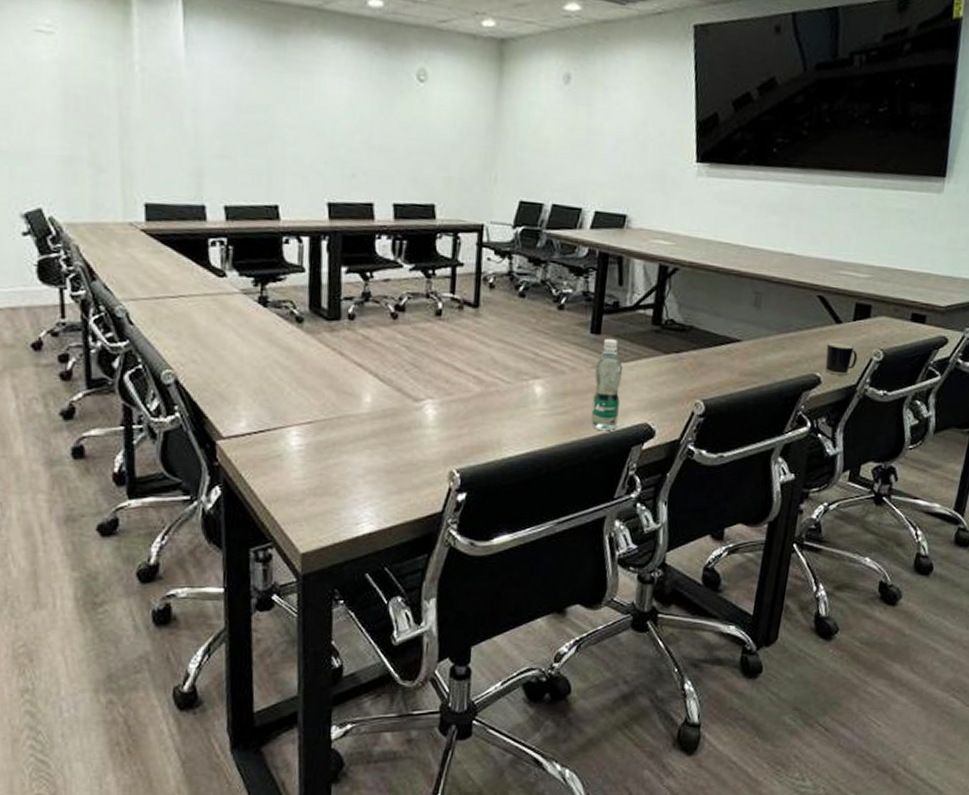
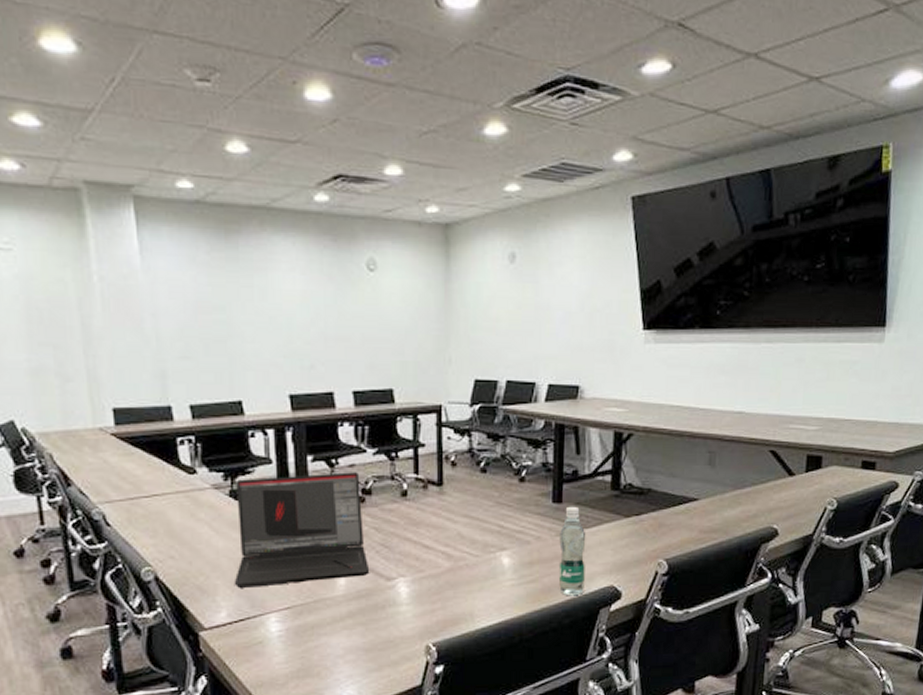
laptop: none [256,286,398,399] -> present [234,472,370,588]
mug: present [825,341,858,375] -> none [781,494,812,526]

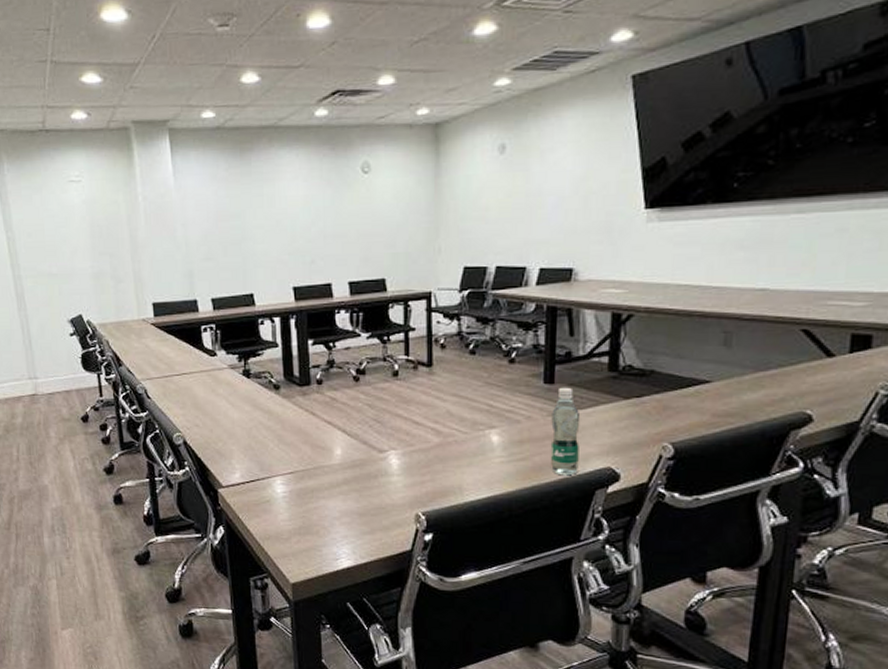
laptop: present [234,472,370,588] -> none [246,354,364,454]

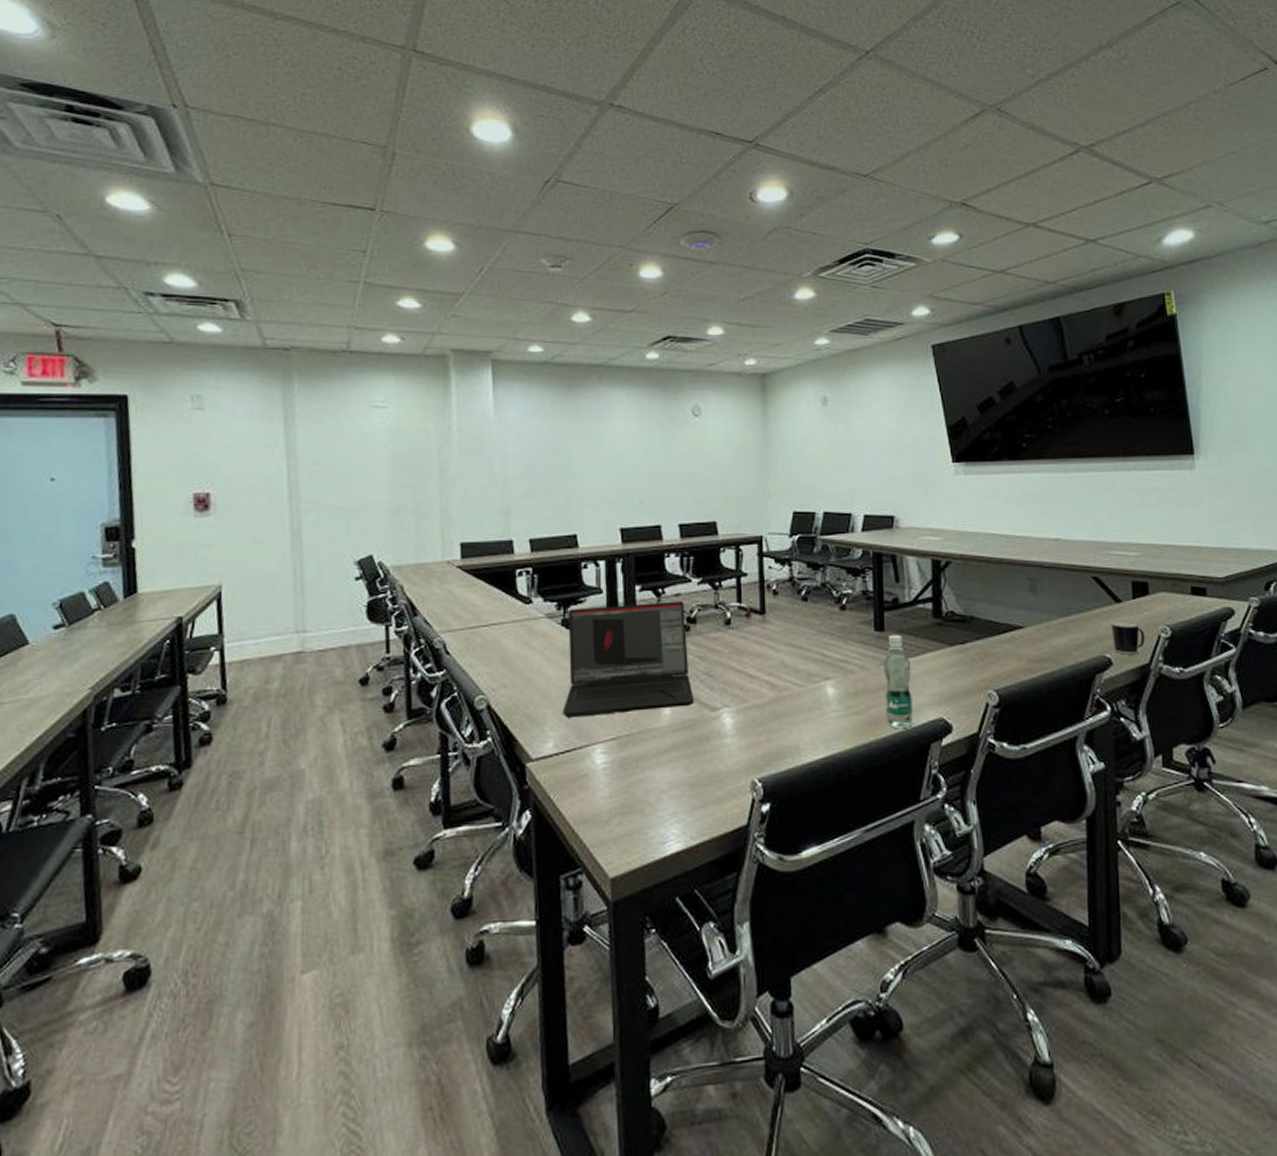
laptop: none [246,354,364,454] -> present [562,601,695,717]
mug: none [816,376,859,412] -> present [1110,621,1145,655]

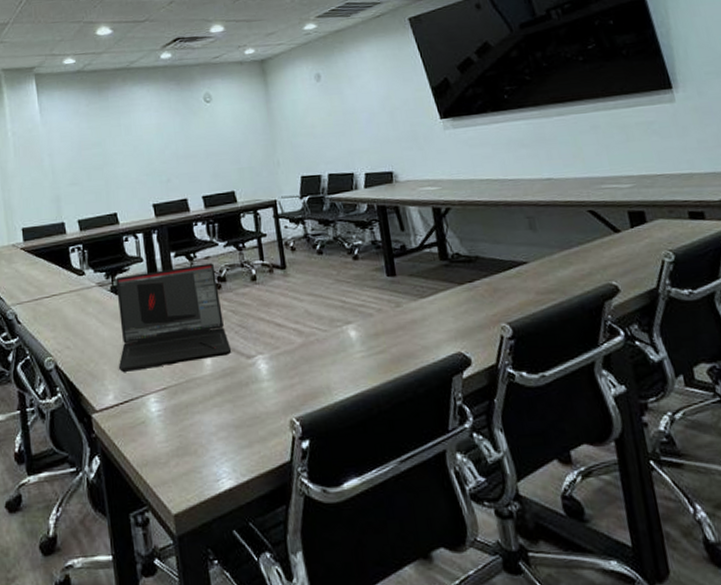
bottle: present [884,634,913,729] -> none [398,278,433,365]
mug: present [1110,621,1145,655] -> none [612,249,650,281]

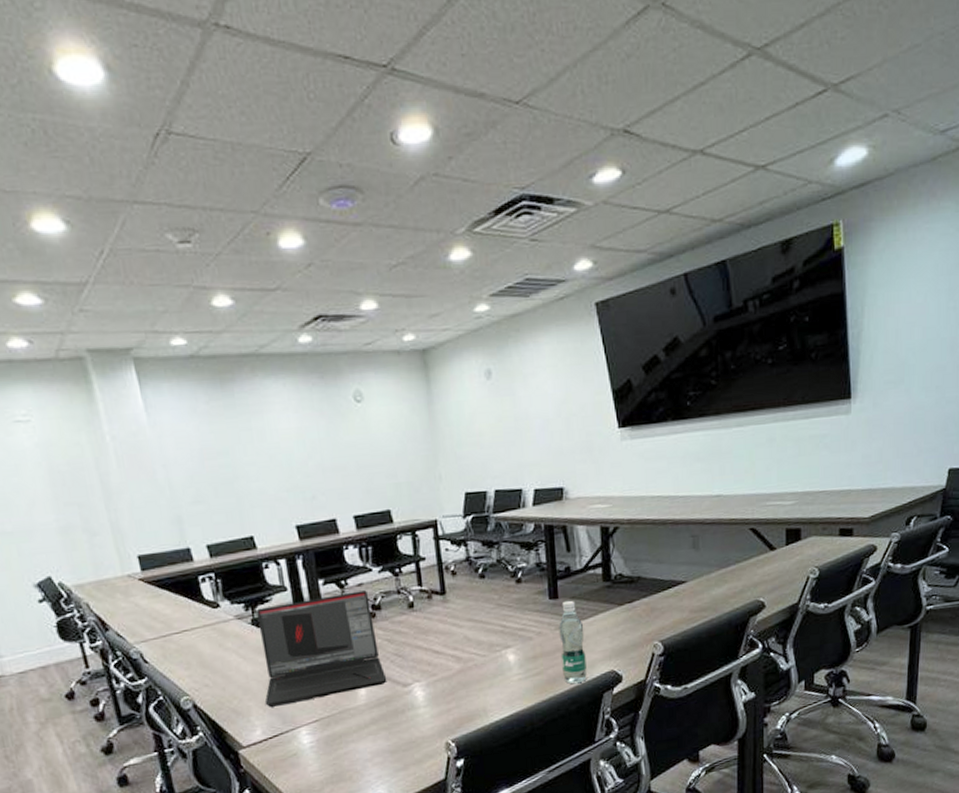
bottle: none [398,278,433,365] -> present [559,600,587,684]

